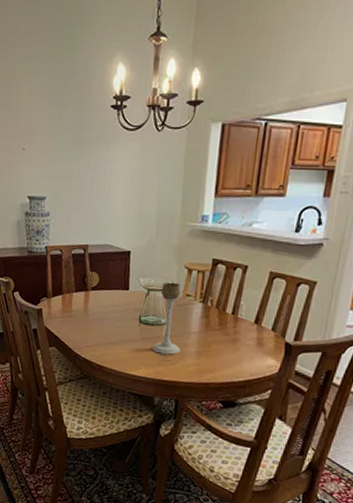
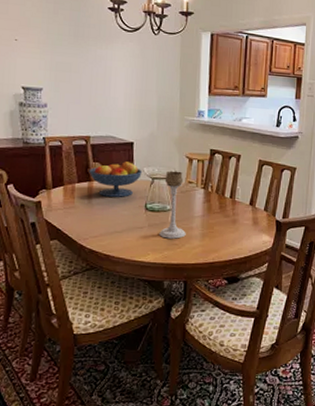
fruit bowl: none [86,271,139,308] -> present [89,161,143,197]

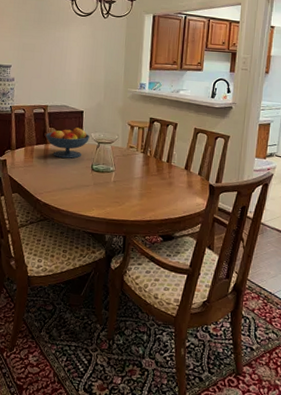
candle holder: present [159,170,186,239] -> none [103,136,126,197]

